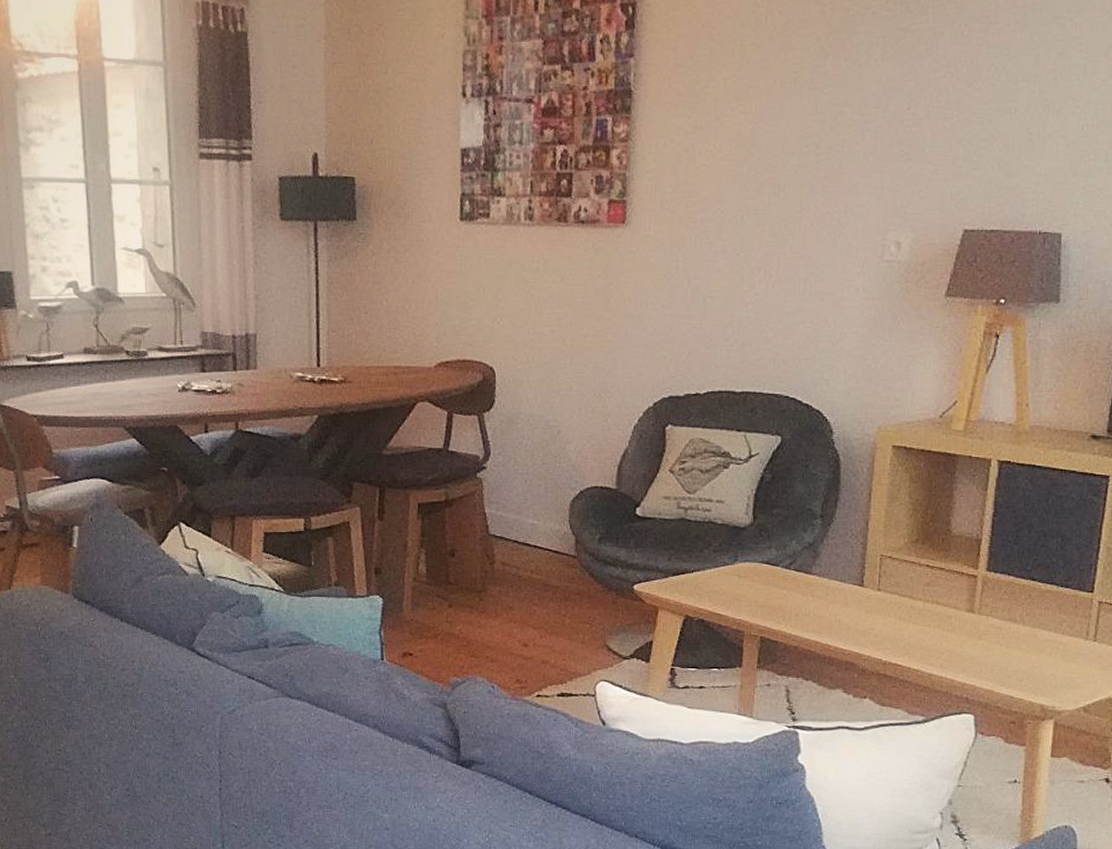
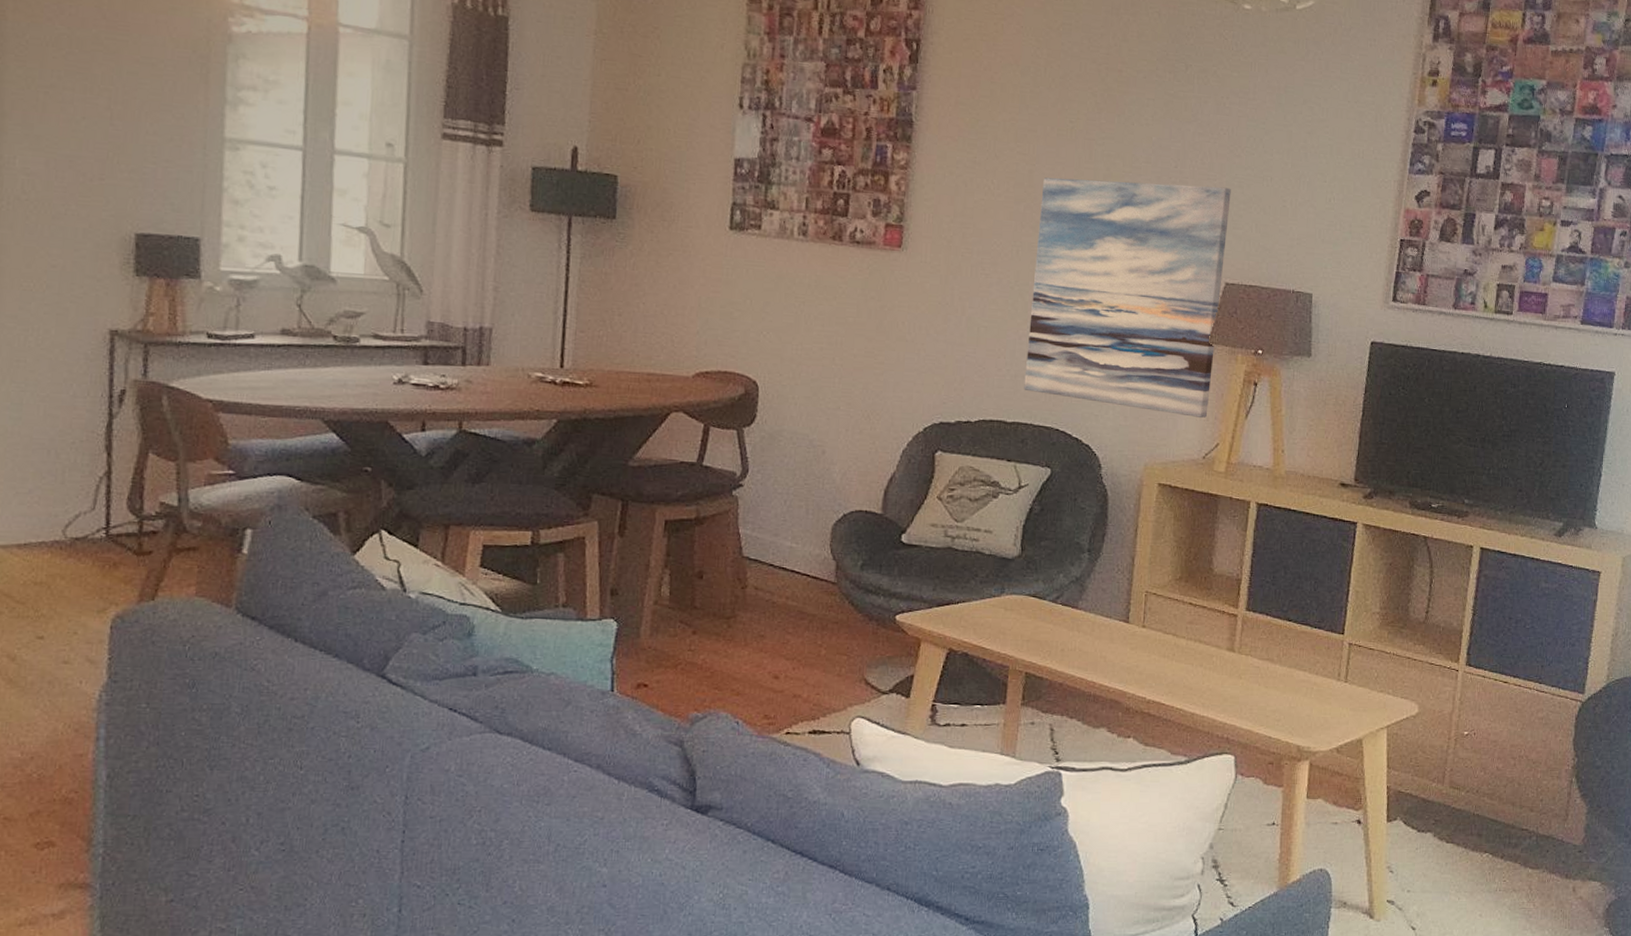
wall art: none [752,125,970,375] -> present [1024,177,1231,418]

